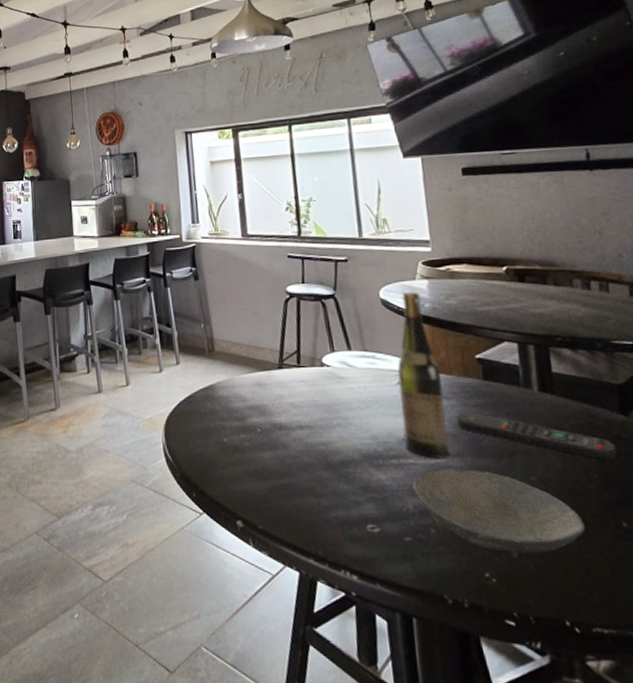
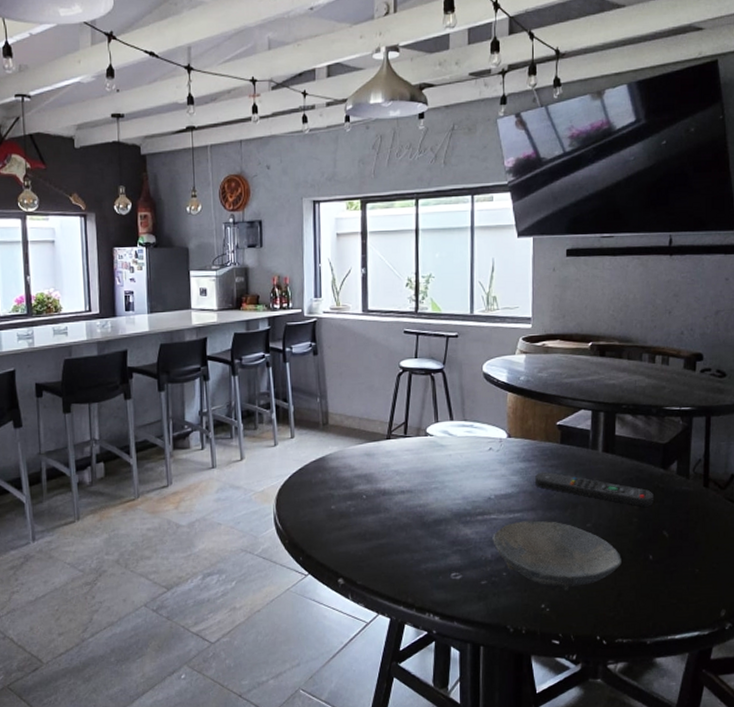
wine bottle: present [397,291,450,458] -> none [489,365,527,513]

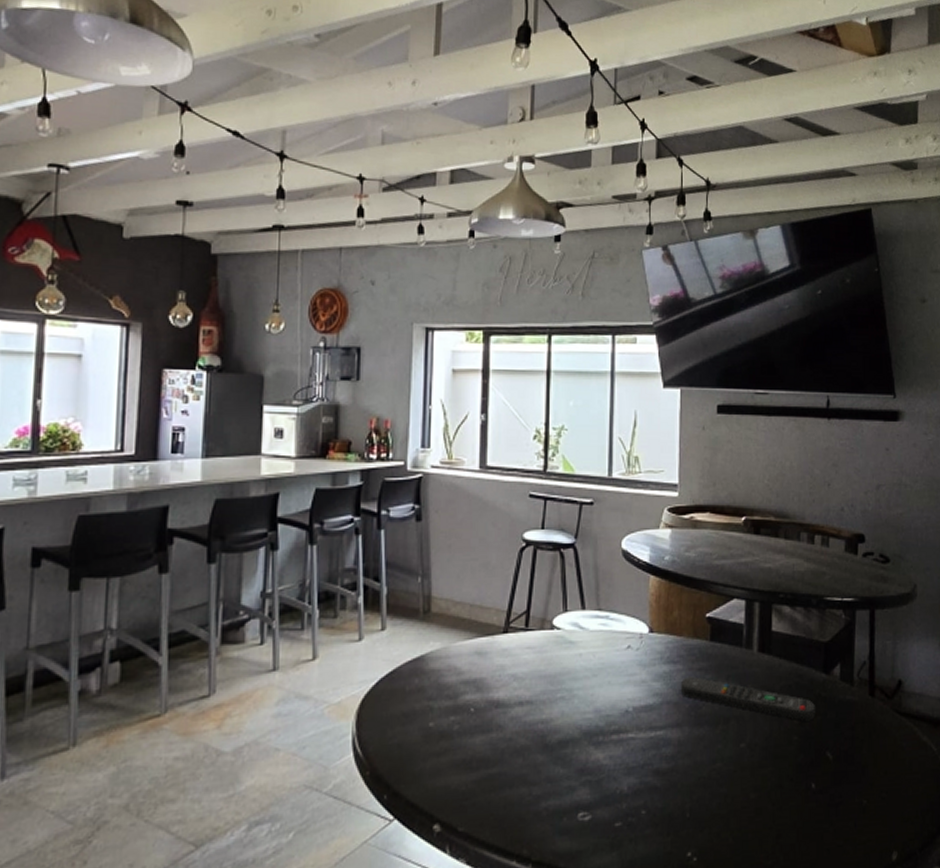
bowl: present [492,520,622,592] -> none [630,740,780,834]

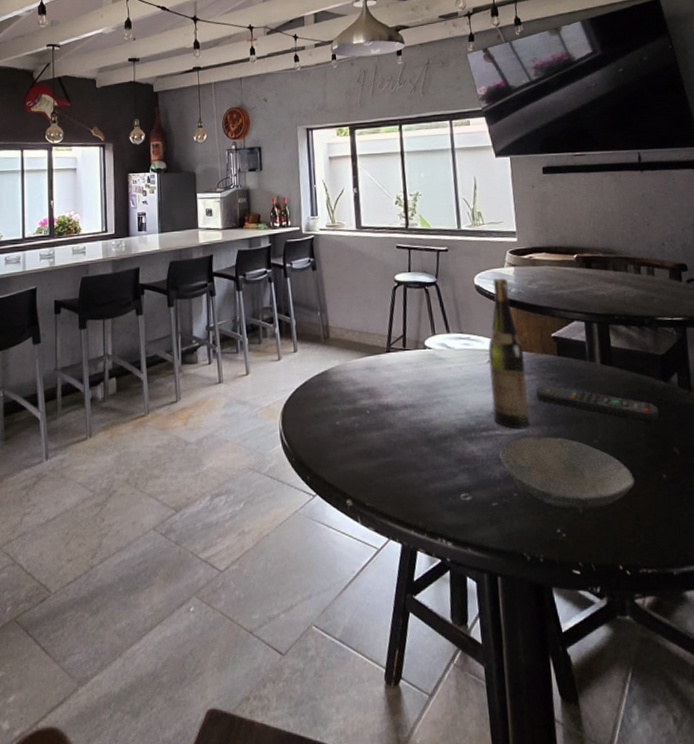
wine bottle: none [626,541,671,730] -> present [488,277,530,429]
bowl: none [630,740,780,834] -> present [499,436,635,514]

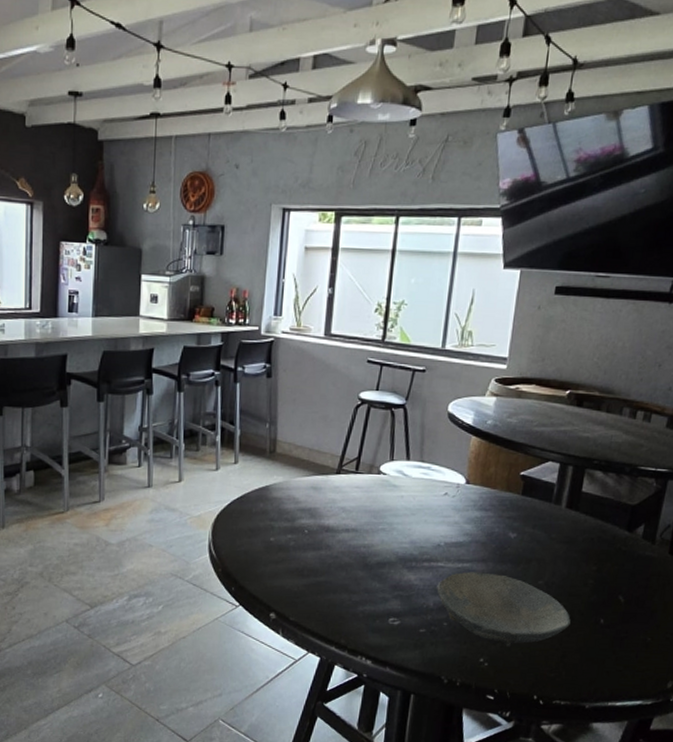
wine bottle: present [488,277,530,429] -> none [438,406,486,563]
remote control: present [535,384,659,423] -> none [488,522,614,570]

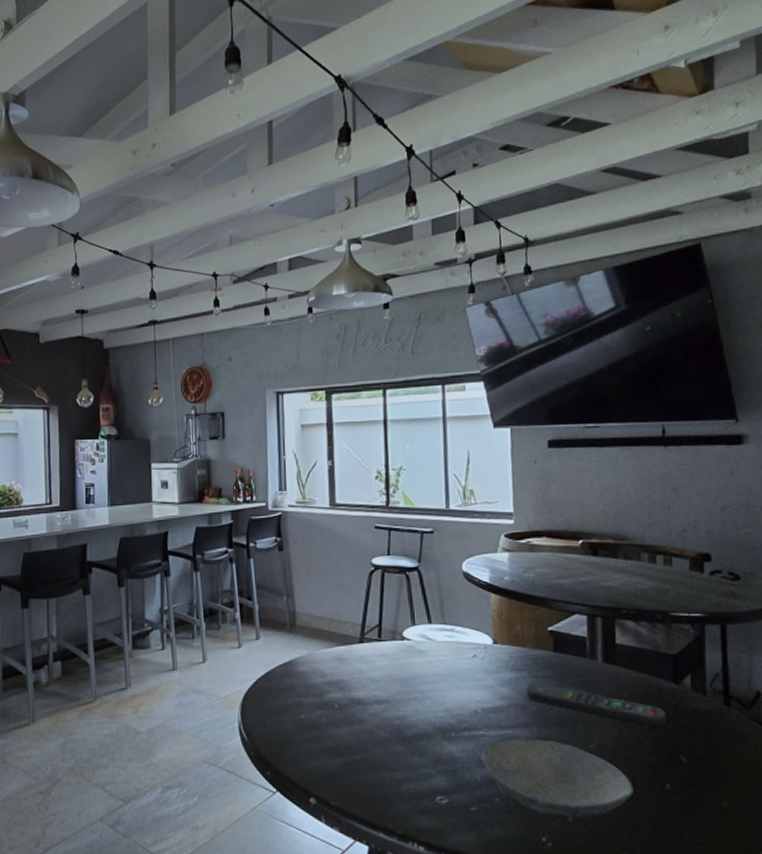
remote control: none [488,522,614,570] -> present [526,683,666,728]

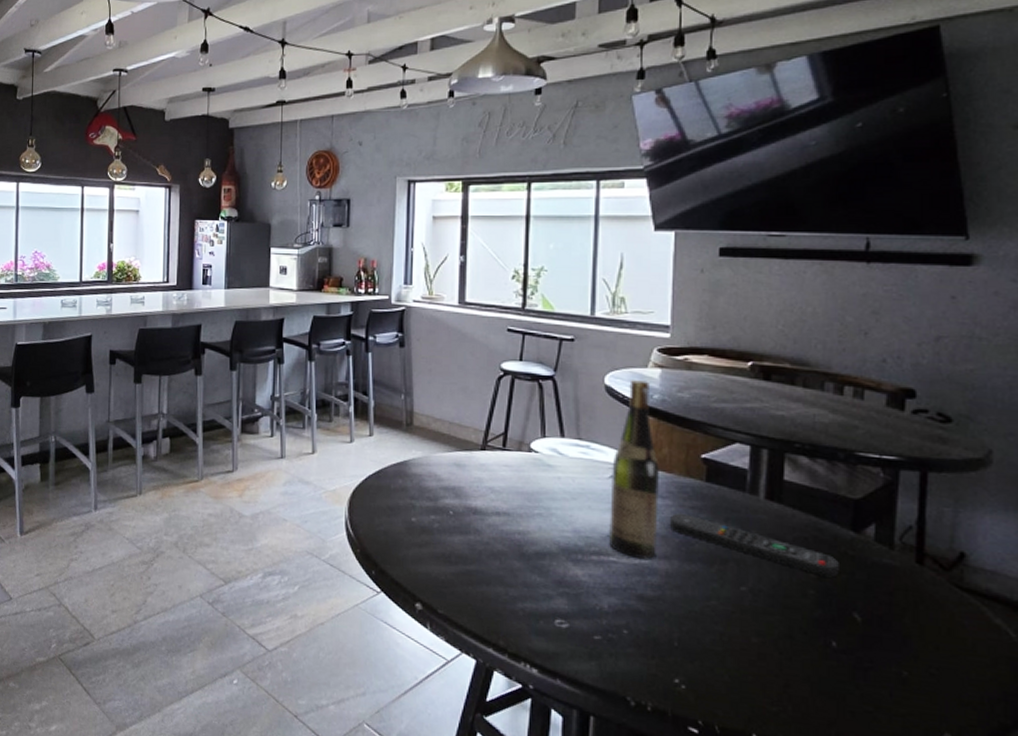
wine bottle: none [474,563,518,729] -> present [608,379,659,559]
bowl: present [481,739,634,823] -> none [611,569,790,668]

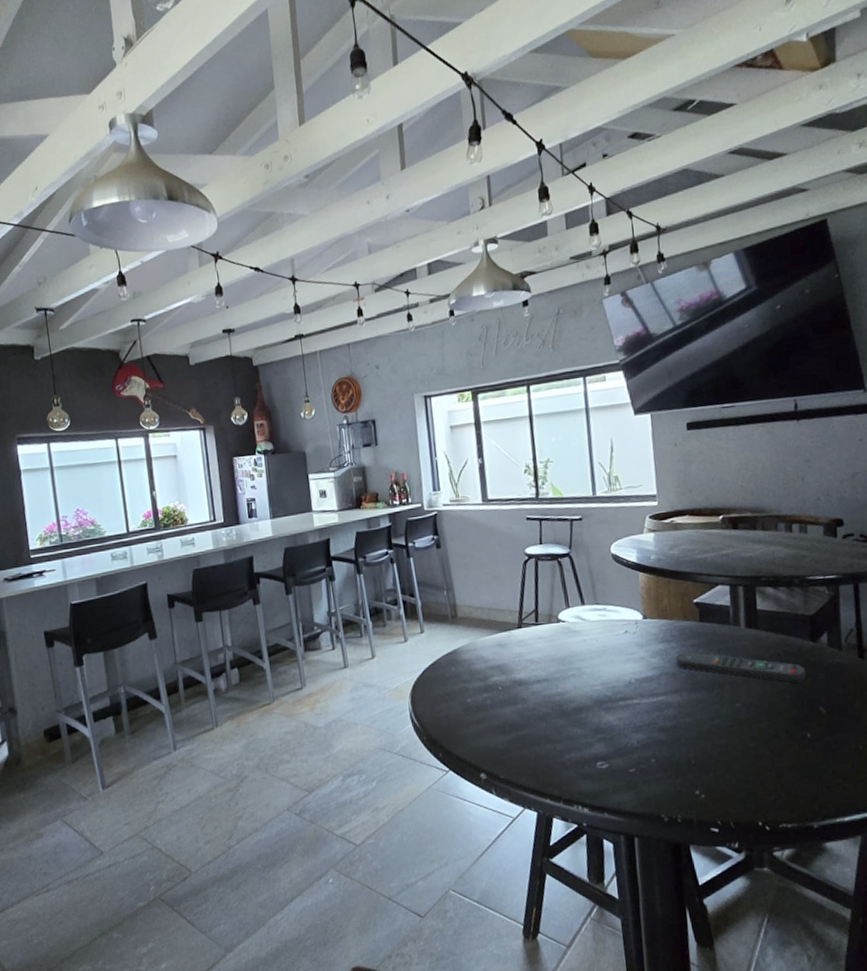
wine bottle: present [608,379,659,559] -> none [625,544,669,697]

